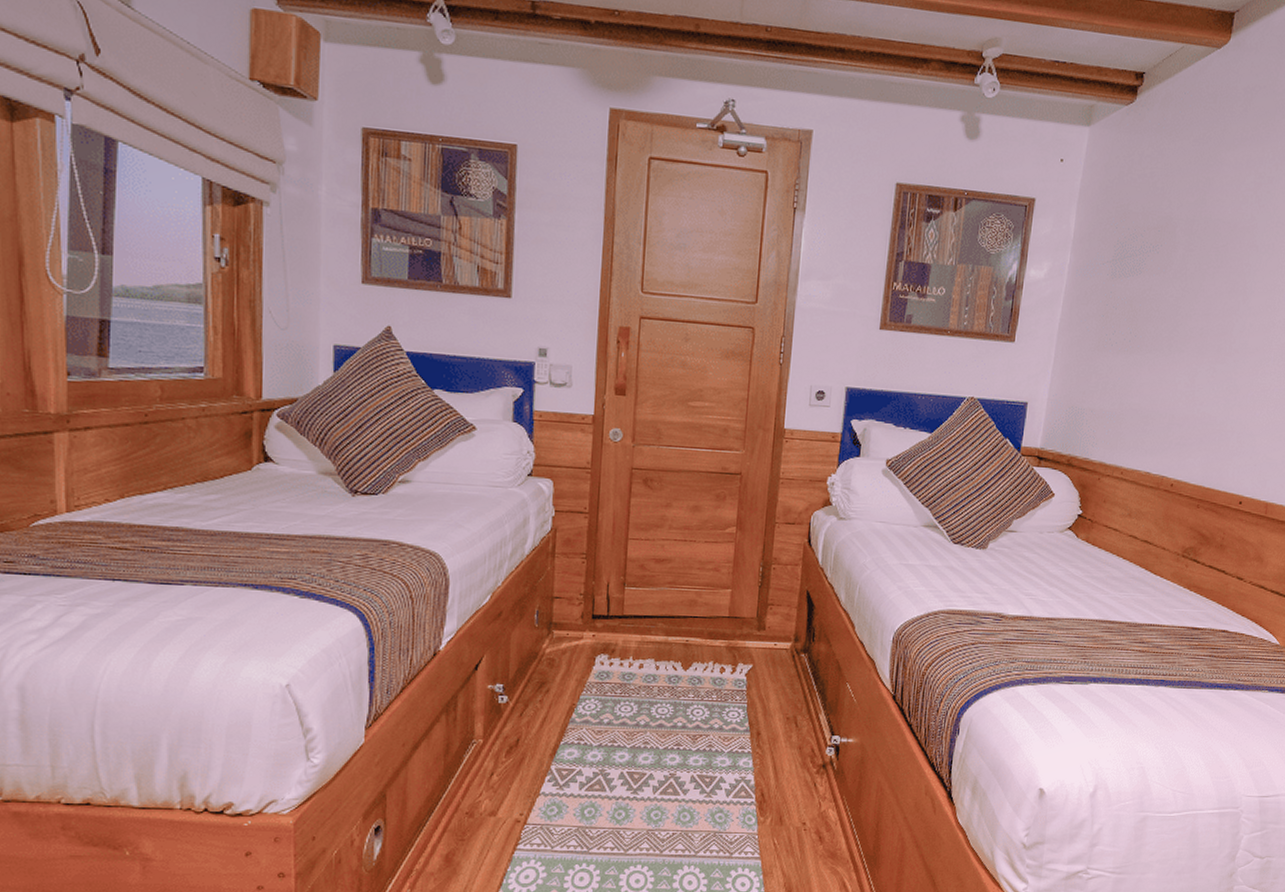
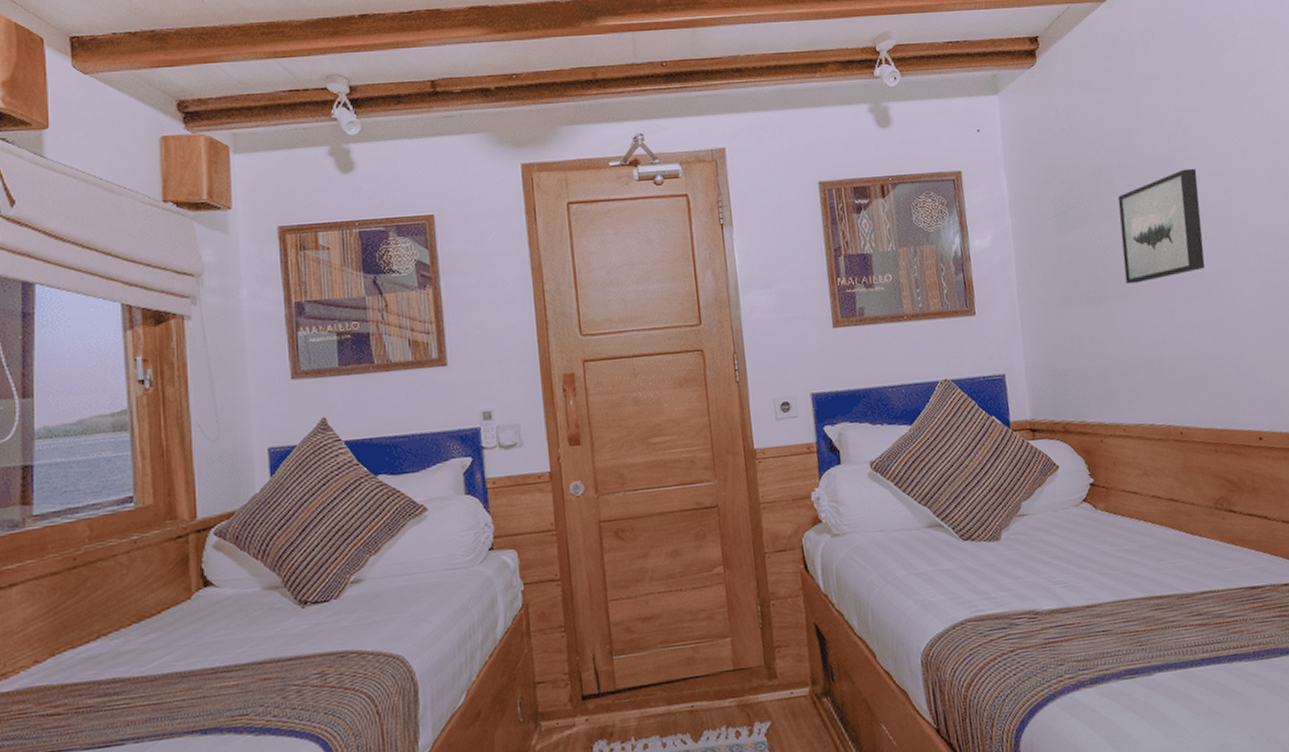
wall art: none [1161,237,1258,341] -> present [1118,168,1205,284]

